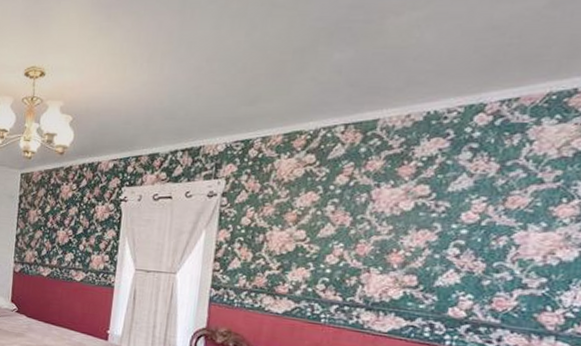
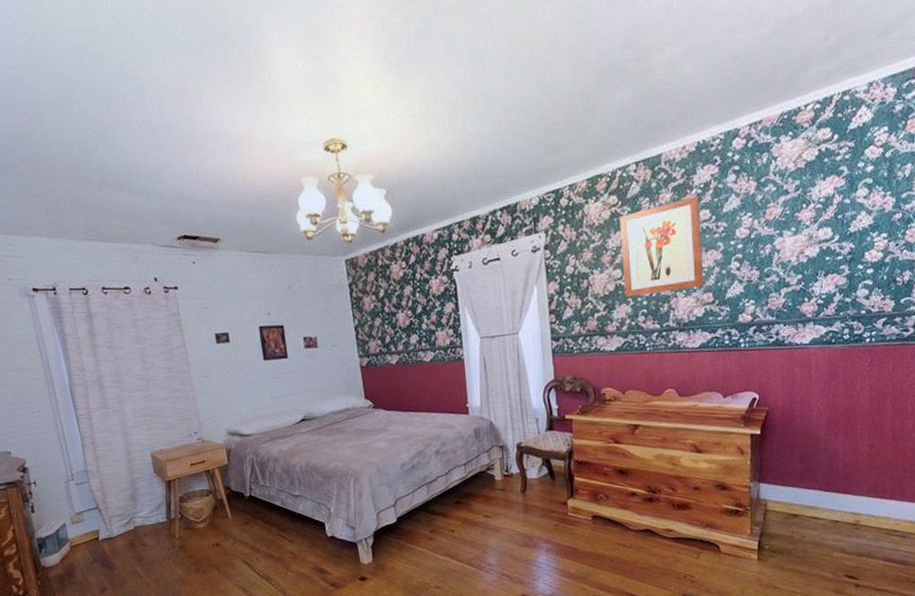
wall art: none [305,169,419,267] -> present [620,196,704,298]

